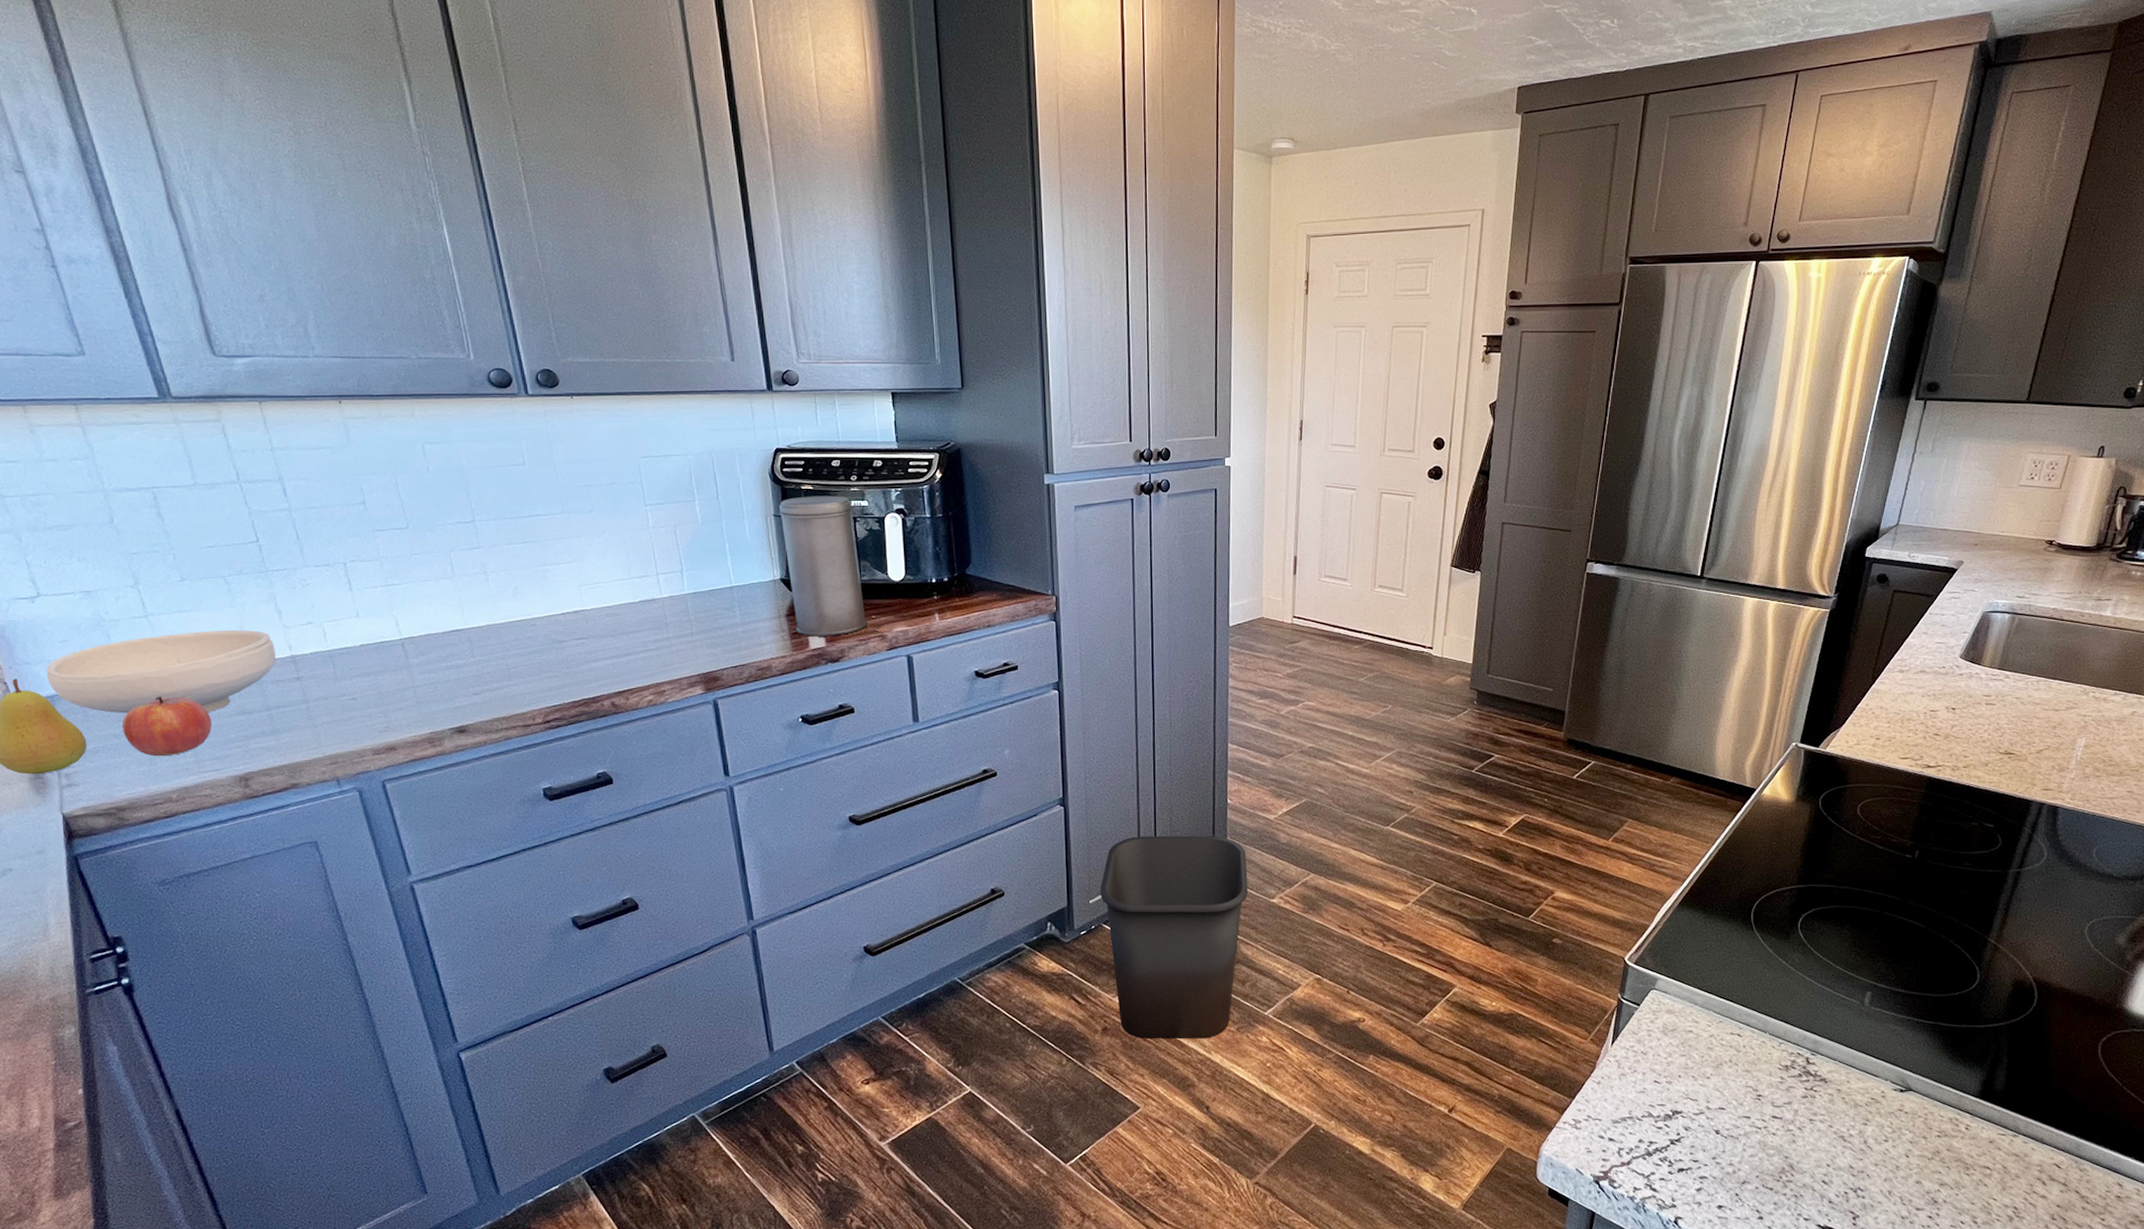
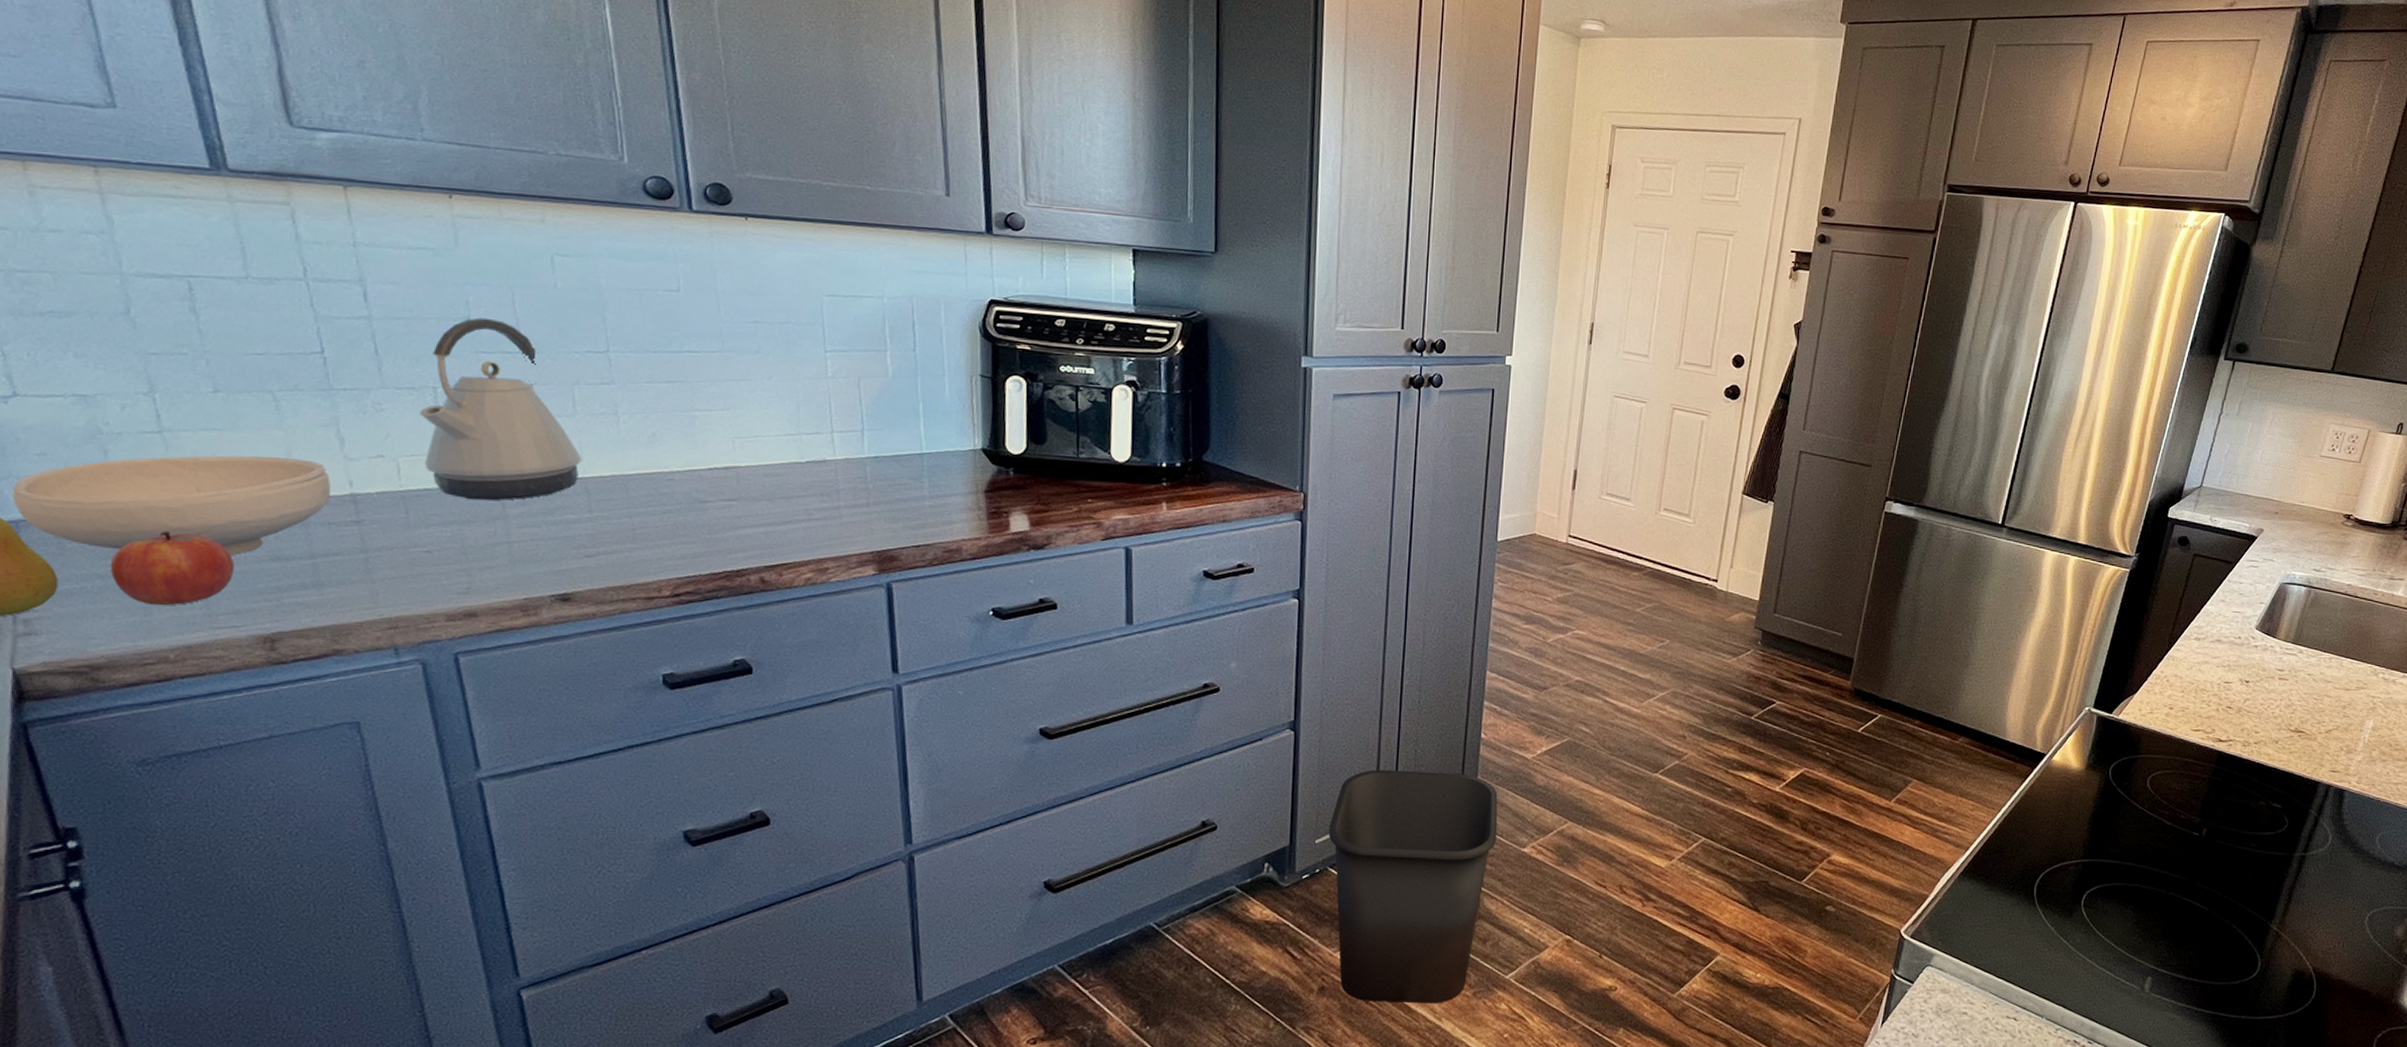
kettle: none [336,501,463,654] -> present [420,317,582,500]
canister: present [778,495,868,637] -> none [986,357,1082,520]

